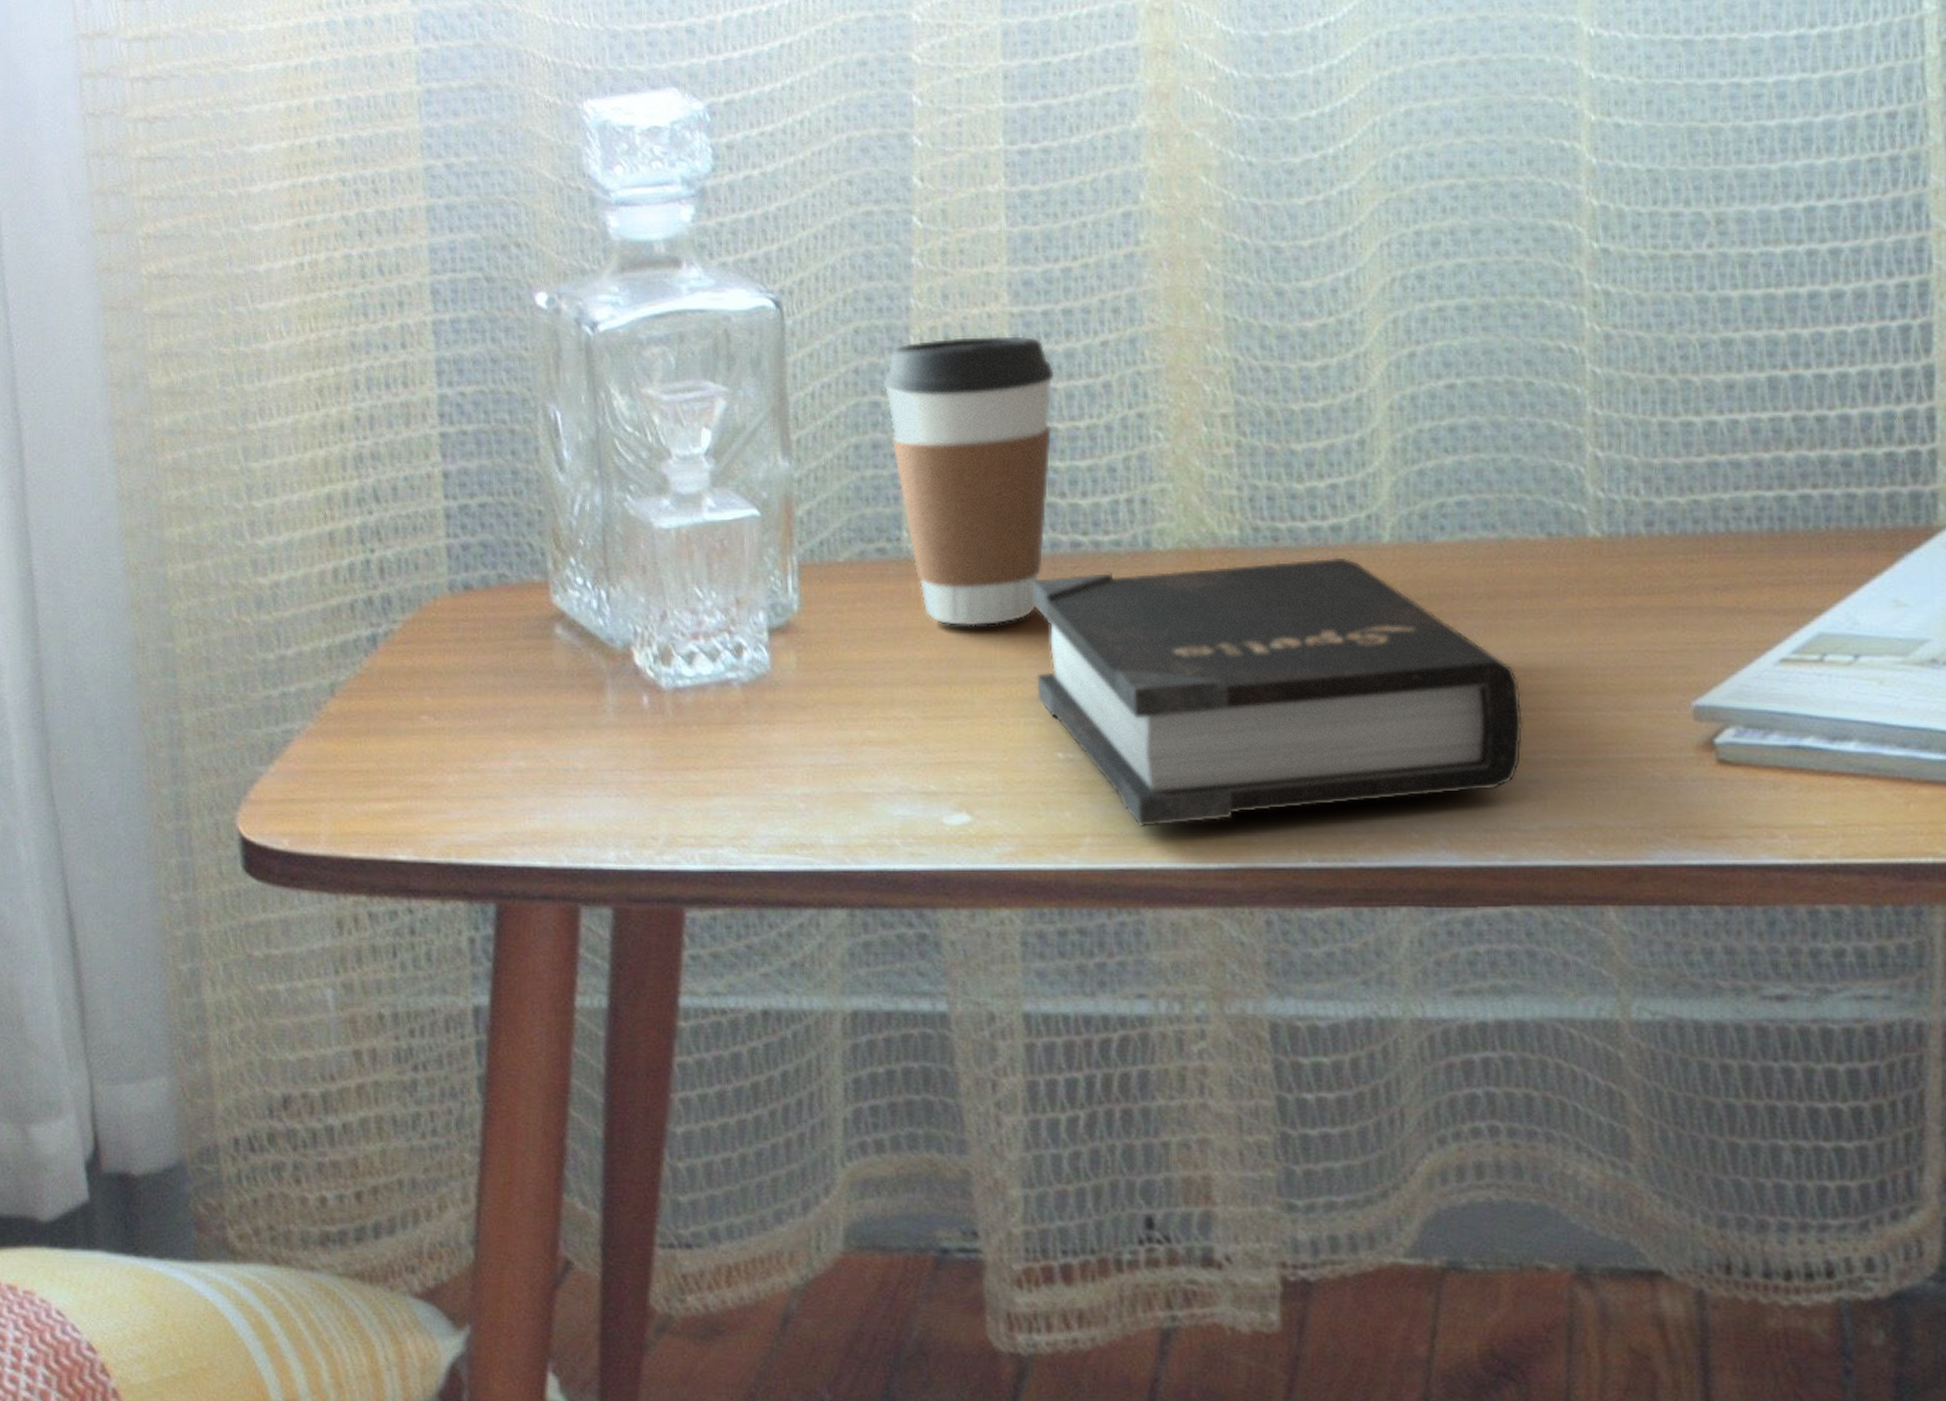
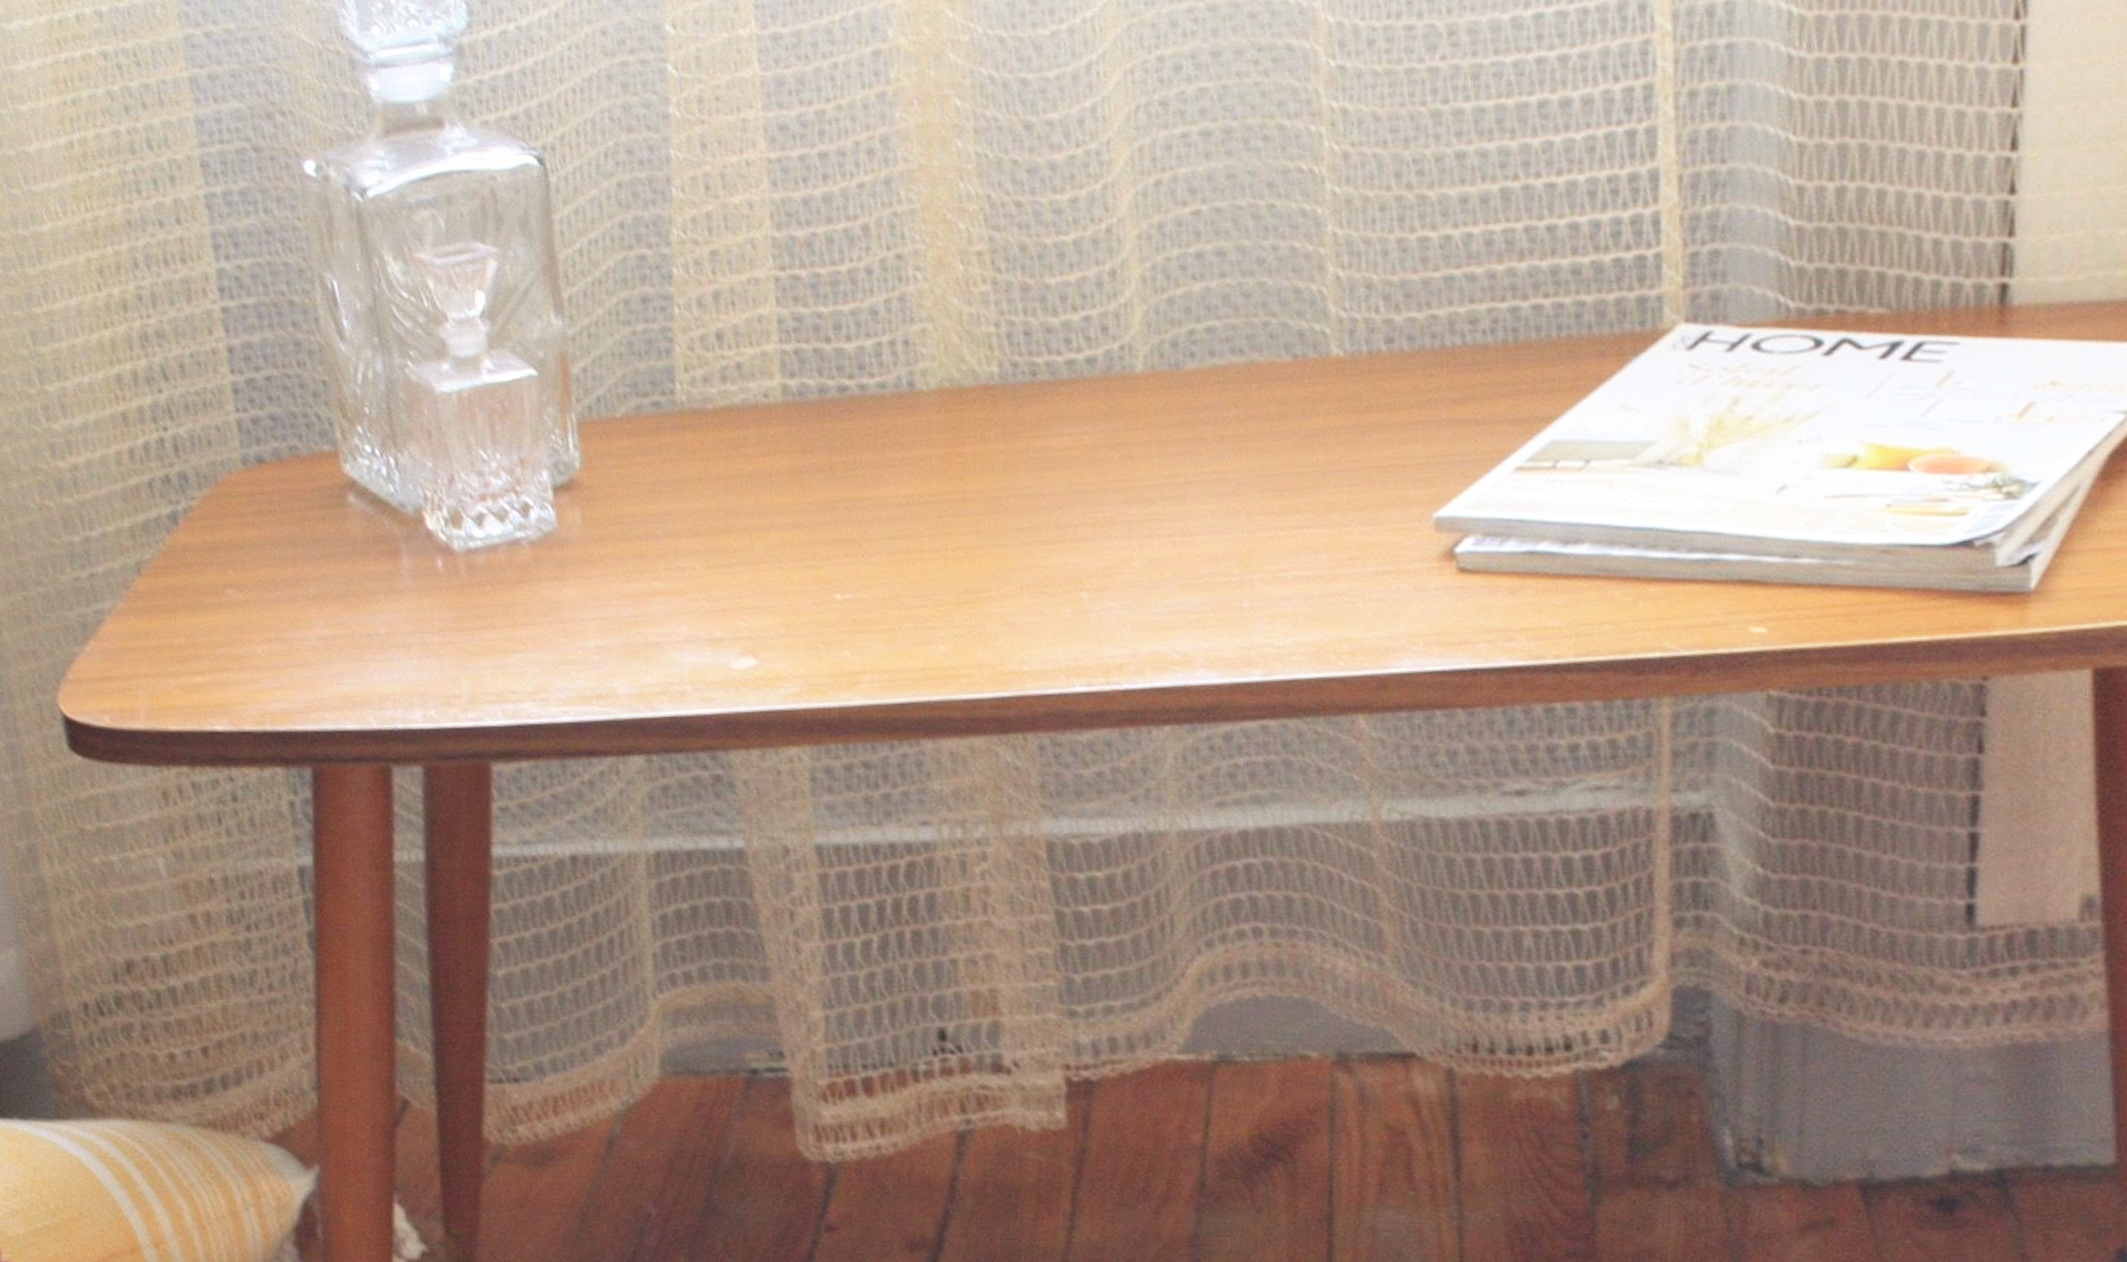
coffee cup: present [882,336,1055,627] -> none [648,182,815,475]
hardback book: present [1032,557,1522,828] -> none [803,388,1274,663]

